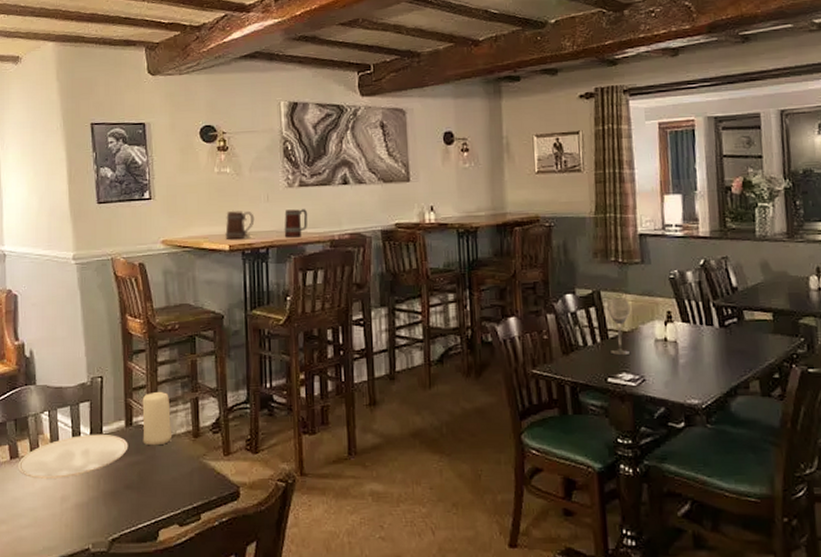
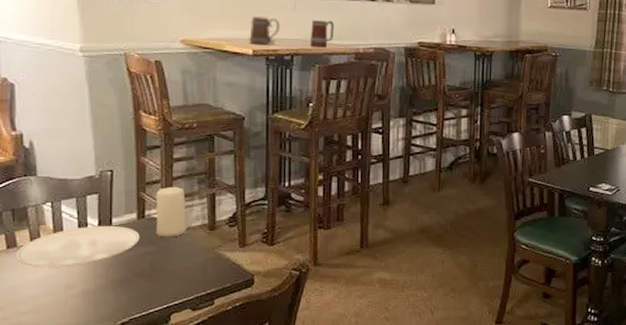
wineglass: present [607,296,631,356] -> none [595,120,615,170]

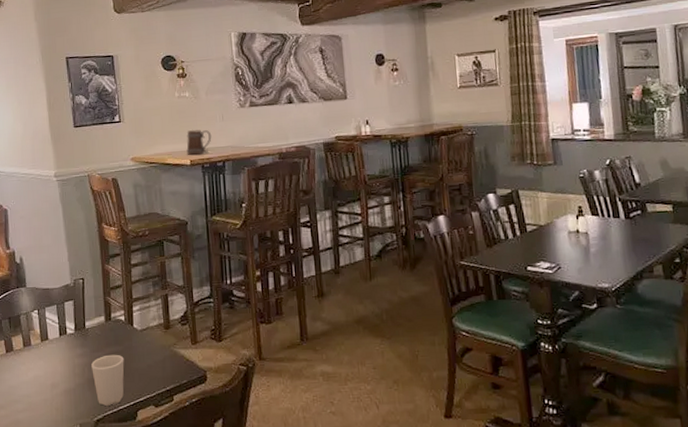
plate: present [16,225,140,268] -> none [13,328,108,369]
cup: none [117,254,158,310] -> present [91,354,125,407]
candle: present [155,186,187,238] -> none [119,289,147,338]
beer mug: present [310,20,335,49] -> none [238,126,259,153]

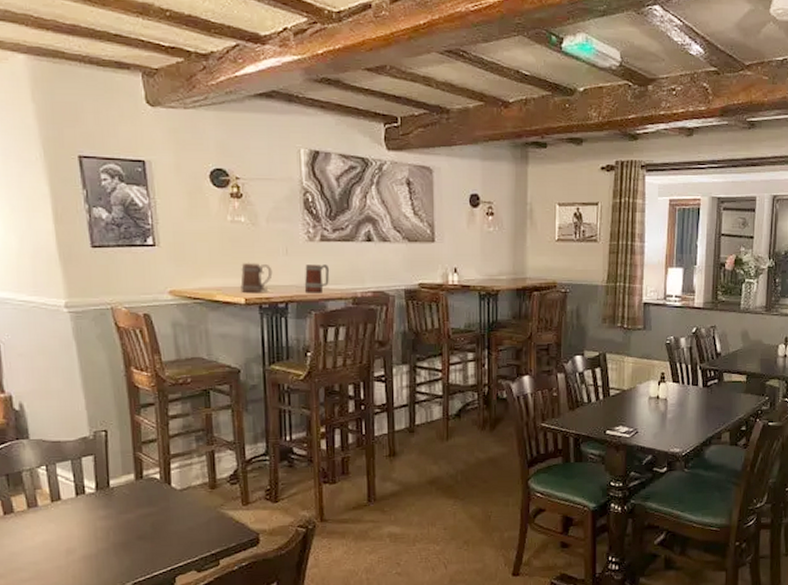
cup: present [91,354,125,407] -> none [118,516,160,573]
beer mug: none [238,126,259,153] -> present [304,265,330,295]

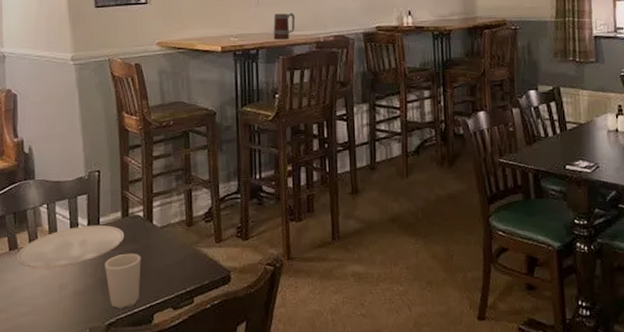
plate: none [13,487,139,533] -> present [17,224,125,269]
cup: none [118,516,160,573] -> present [105,253,141,310]
beer mug: present [240,262,273,294] -> none [218,14,246,42]

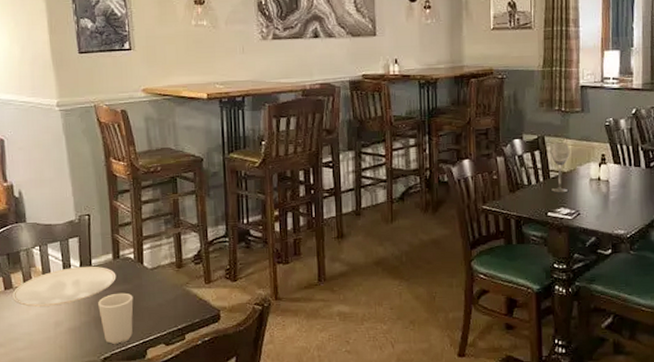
beer mug: present [273,13,296,41] -> none [258,60,281,88]
wineglass: none [566,92,587,146] -> present [550,141,570,193]

